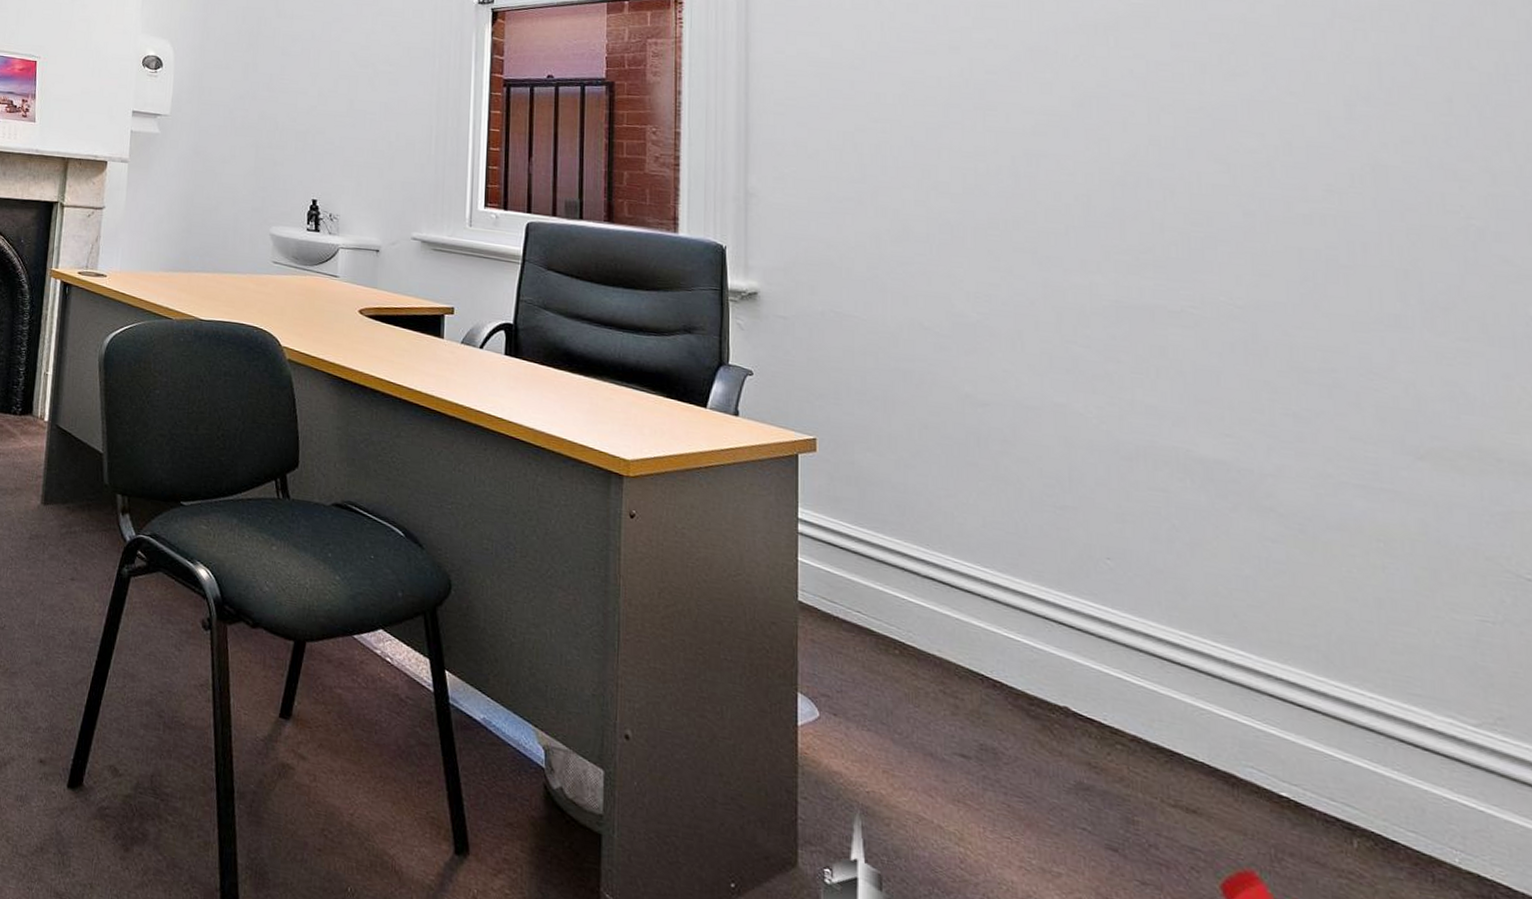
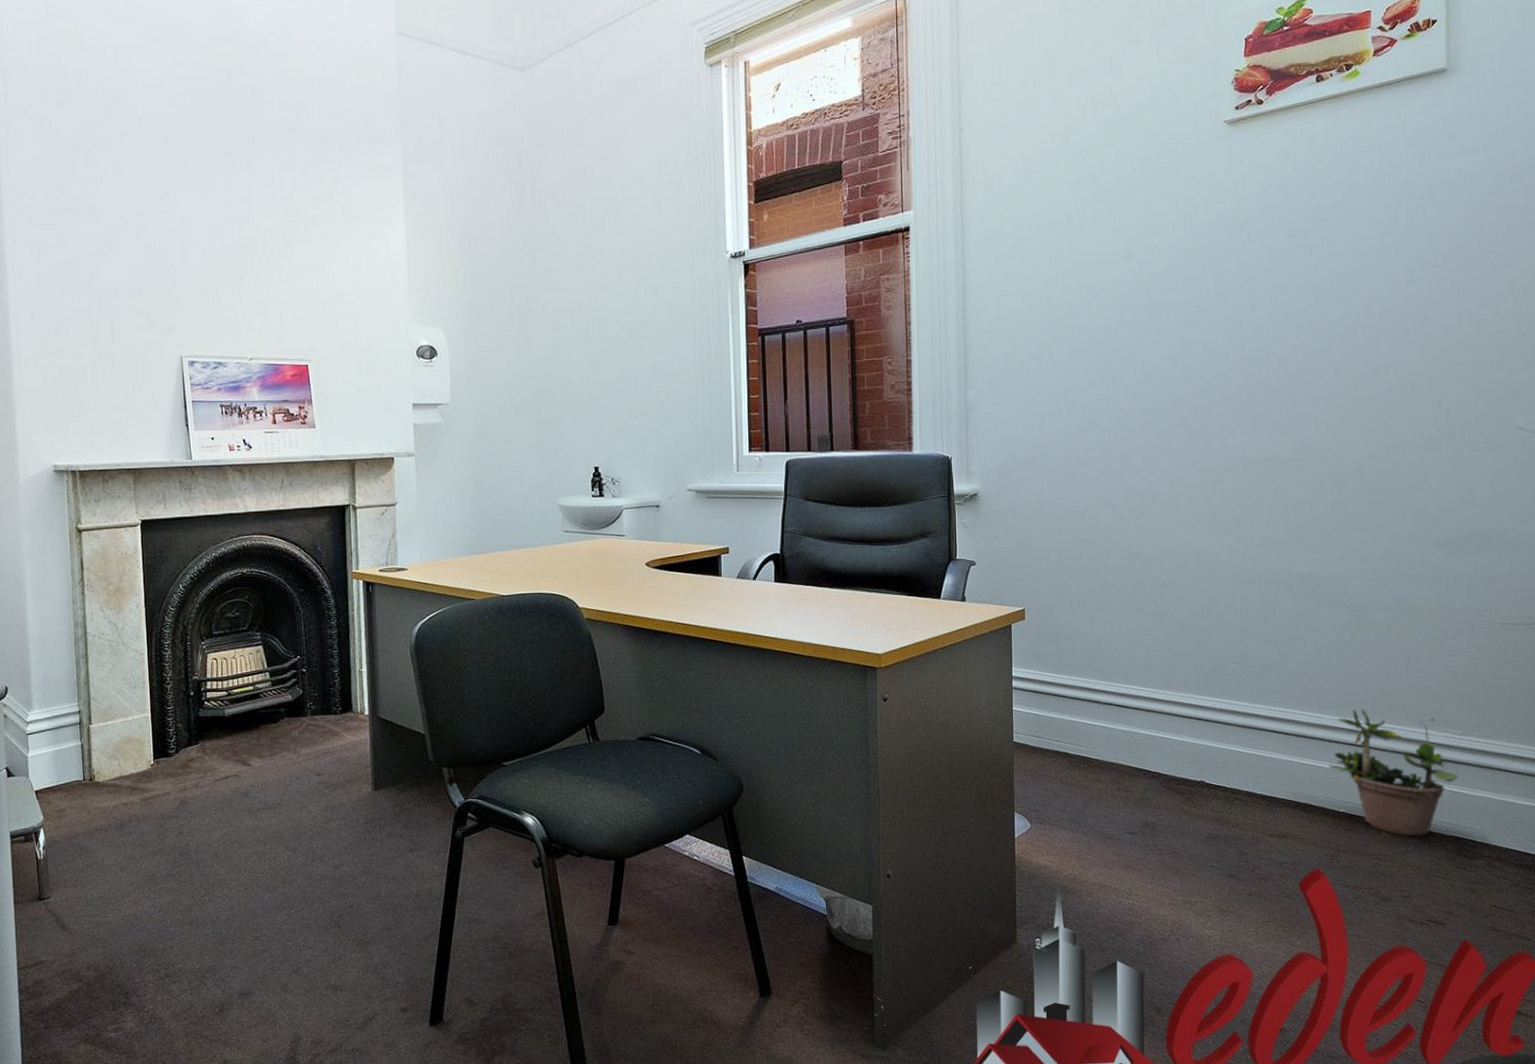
potted plant: none [1261,655,1475,861] -> present [1329,709,1458,837]

